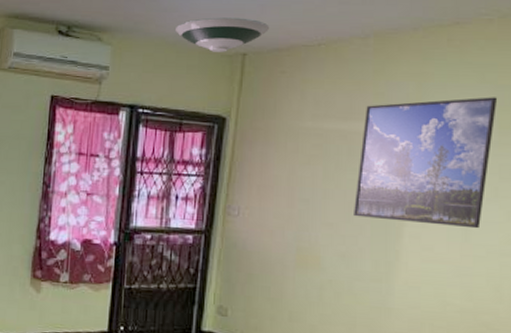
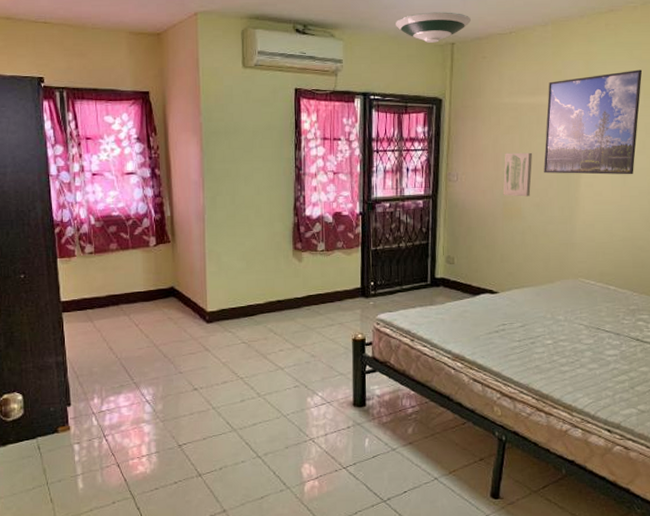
wall art: none [296,187,339,244] -> present [503,152,532,197]

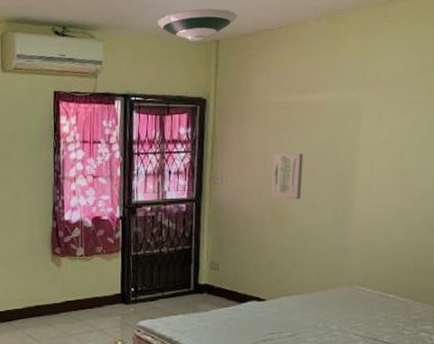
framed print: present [544,69,643,175] -> none [316,63,426,176]

